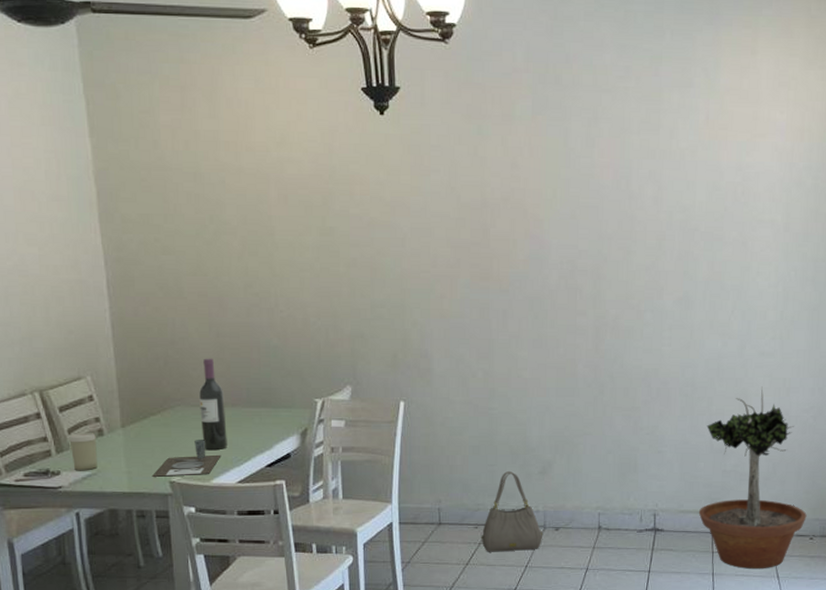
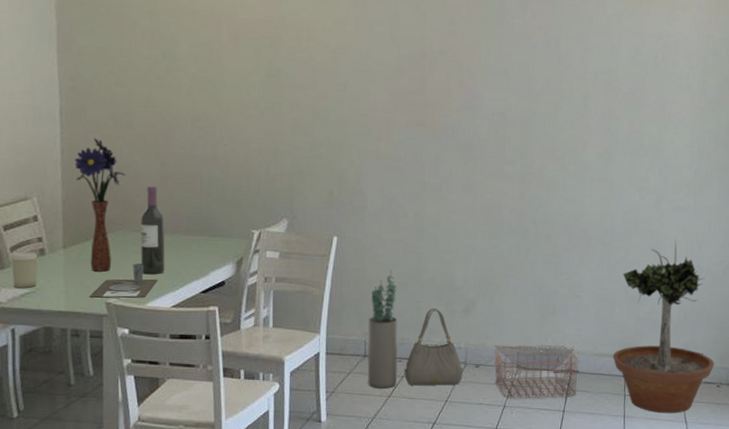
flower arrangement: none [126,311,180,450] -> present [75,138,126,272]
vase: none [441,434,474,556] -> present [367,270,398,388]
basket: none [574,503,664,560] -> present [494,344,579,398]

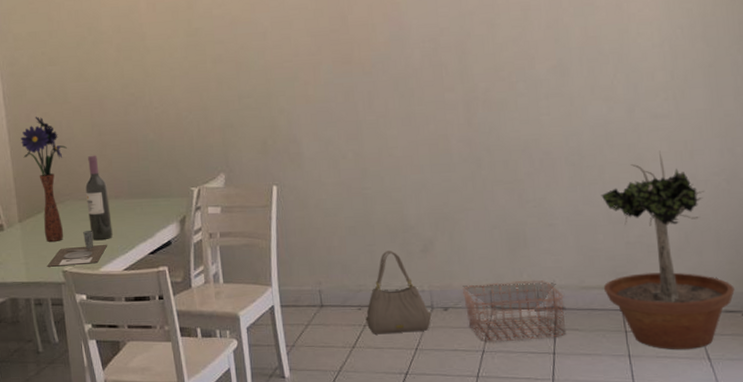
vase: present [367,270,398,388] -> none [319,215,359,339]

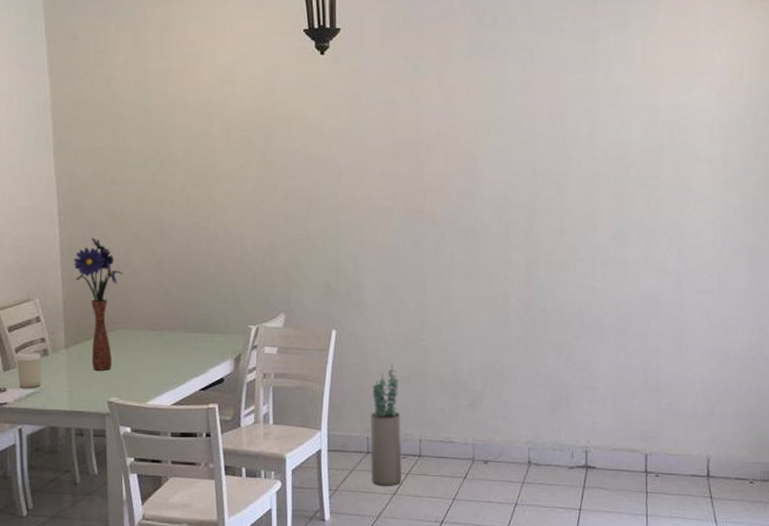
place setting: present [47,231,108,267] -> none [92,362,158,397]
wine bottle: present [85,155,113,240] -> none [139,283,164,372]
vase: none [319,215,359,339] -> present [369,363,402,486]
handbag: present [365,251,432,335] -> none [409,402,472,483]
basket: present [463,280,566,341] -> none [504,439,596,496]
potted tree: present [601,150,735,349] -> none [632,324,747,511]

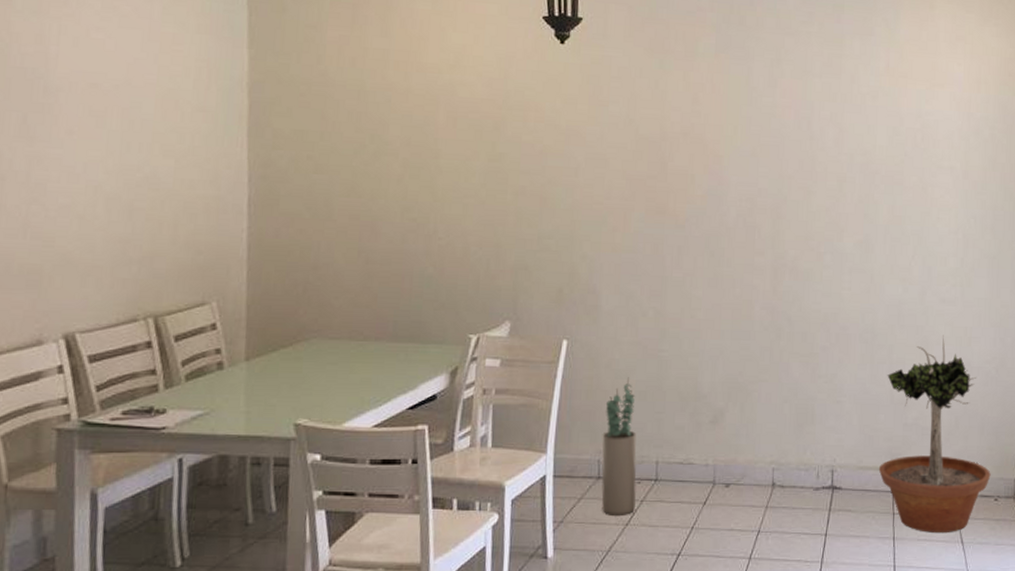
cup: present [16,352,41,389] -> none [182,366,214,410]
flower arrangement: present [74,237,123,371] -> none [263,232,323,387]
potted tree: none [632,324,747,511] -> present [878,335,991,533]

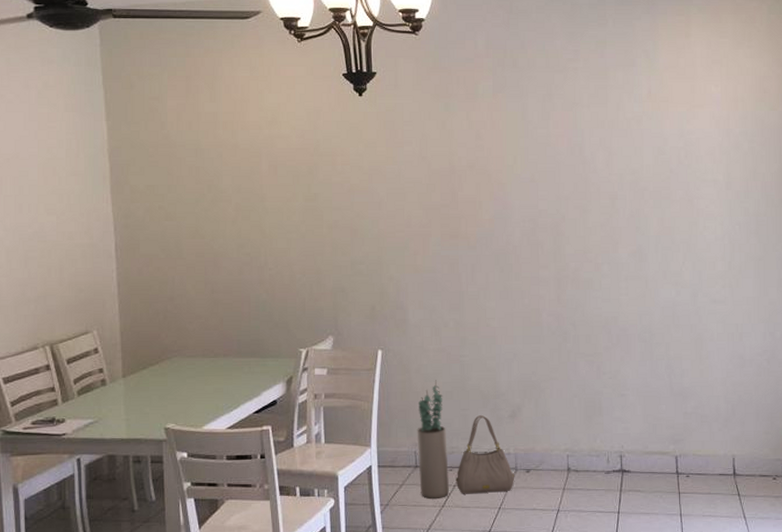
handbag: none [644,420,712,511] -> present [456,415,515,494]
potted tree: present [878,335,991,533] -> none [663,332,768,509]

